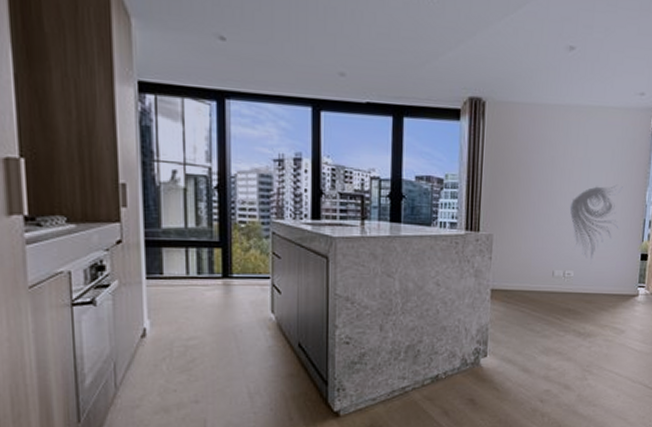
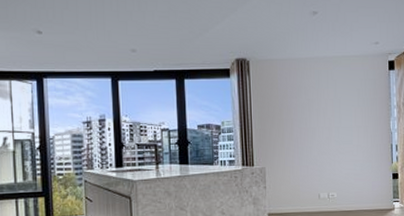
wall sculpture: present [569,184,623,264] -> none [327,117,371,186]

